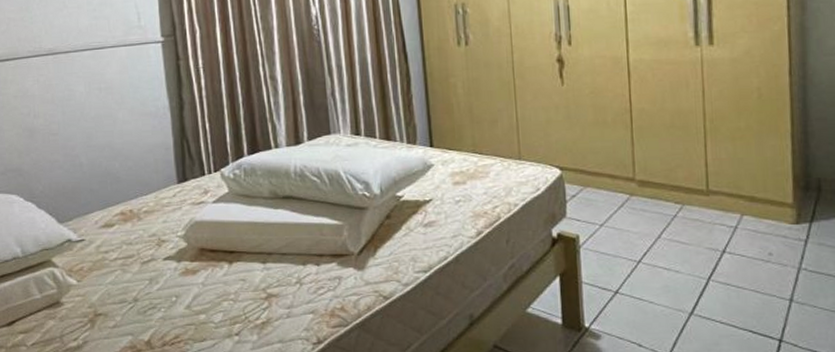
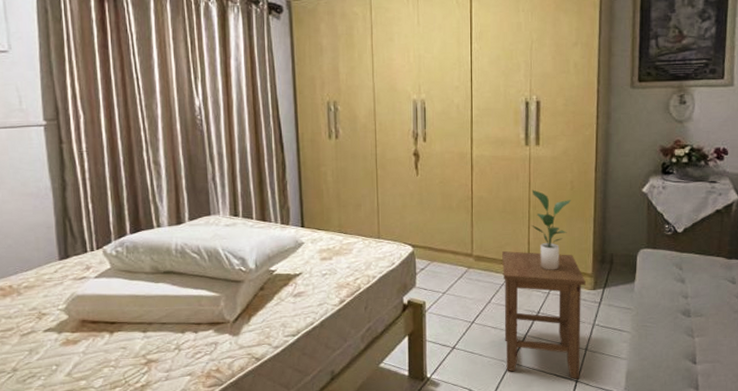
stool: none [672,175,785,338] -> present [502,251,586,379]
potted plant: none [706,99,760,199] -> present [531,189,572,270]

